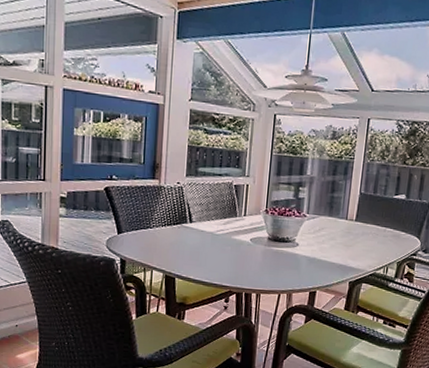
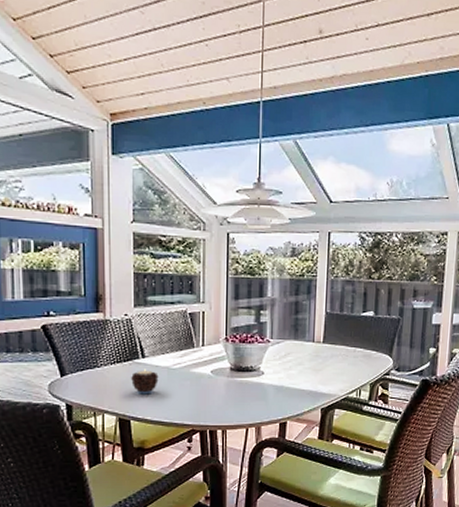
candle: none [179,232,203,256] -> present [131,368,159,394]

